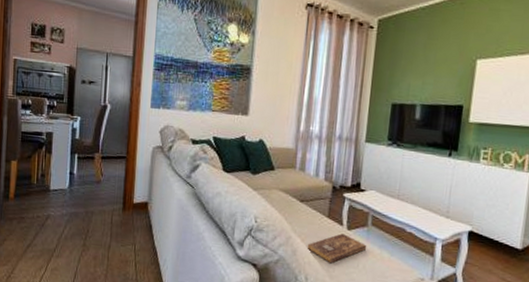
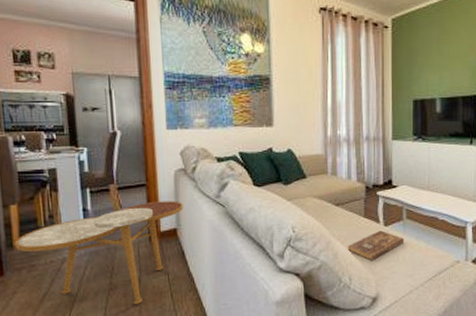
side table: none [10,173,157,269] -> present [14,201,184,305]

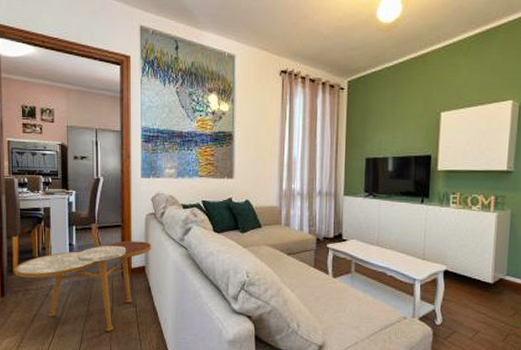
bible: present [347,231,405,261] -> none [297,281,352,310]

